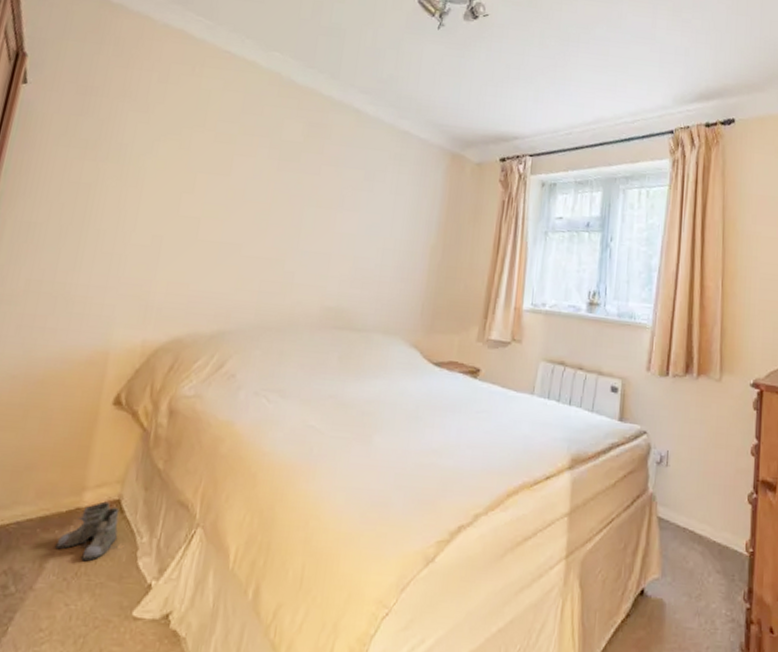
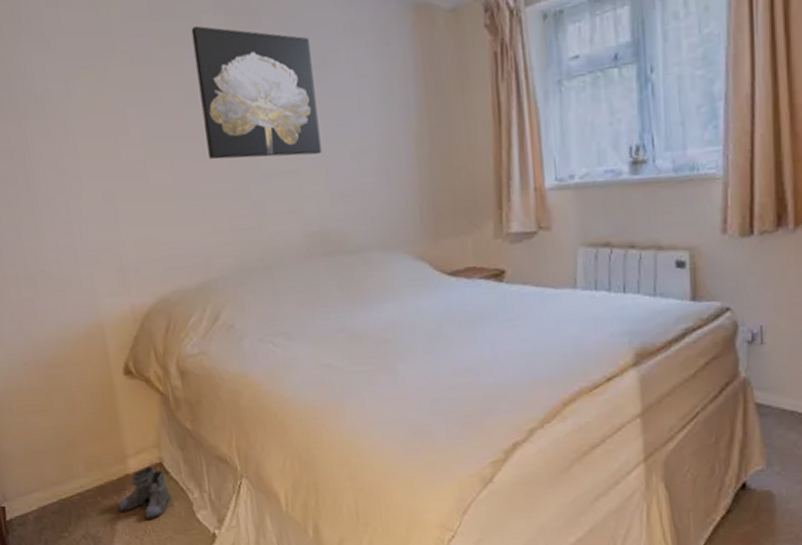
wall art: none [258,126,365,246] -> present [191,25,322,160]

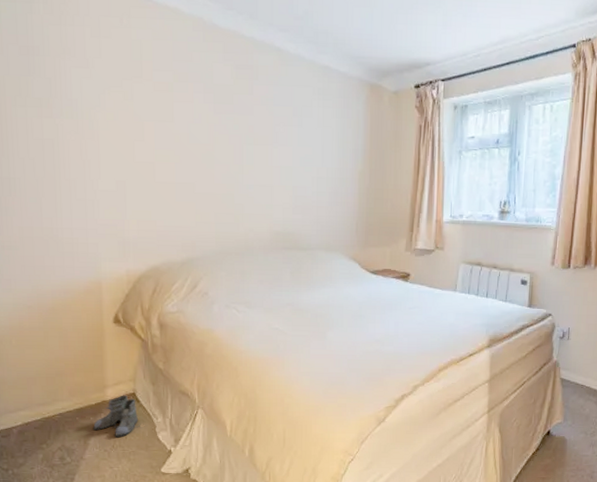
wall art: present [191,25,322,160] -> none [204,71,292,177]

